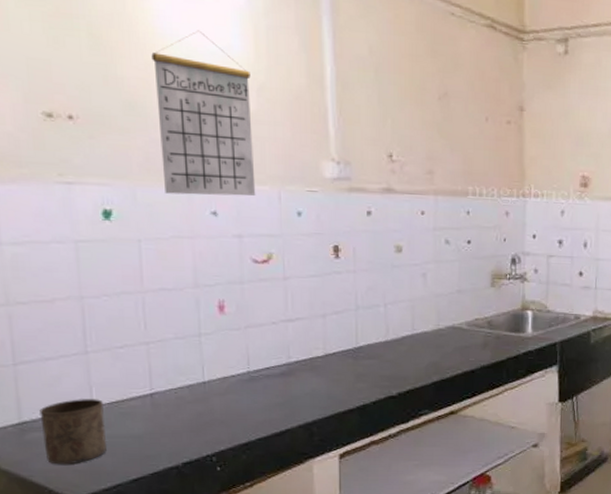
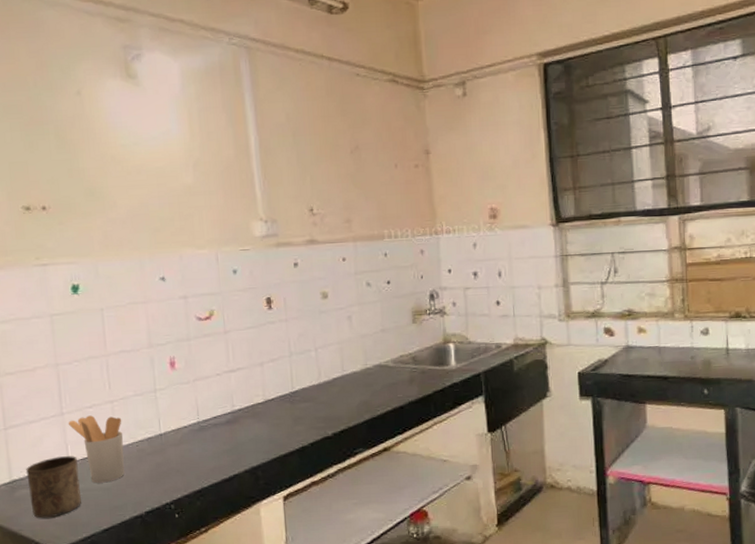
utensil holder: none [93,356,160,430] -> present [68,415,125,483]
calendar: present [151,30,256,196] -> none [106,120,197,266]

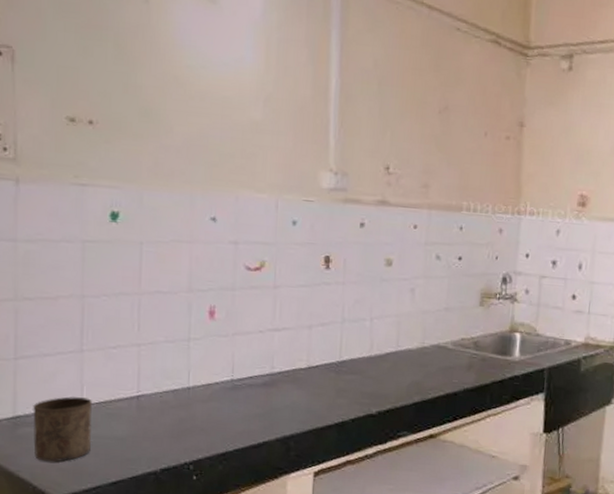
utensil holder: present [68,415,125,483] -> none [87,356,148,432]

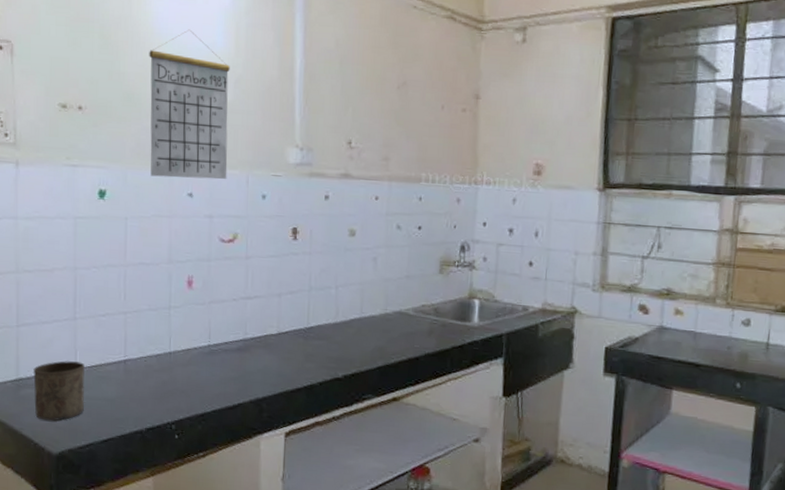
calendar: none [169,42,259,204] -> present [149,29,230,180]

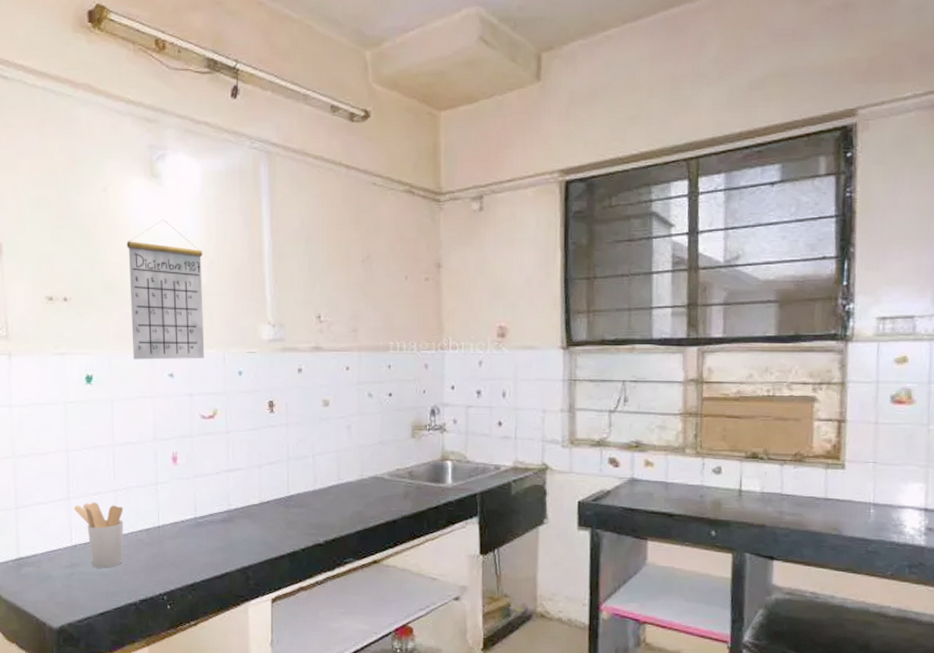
cup: present [33,361,85,421] -> none [32,539,81,597]
utensil holder: none [79,324,133,394] -> present [73,502,124,568]

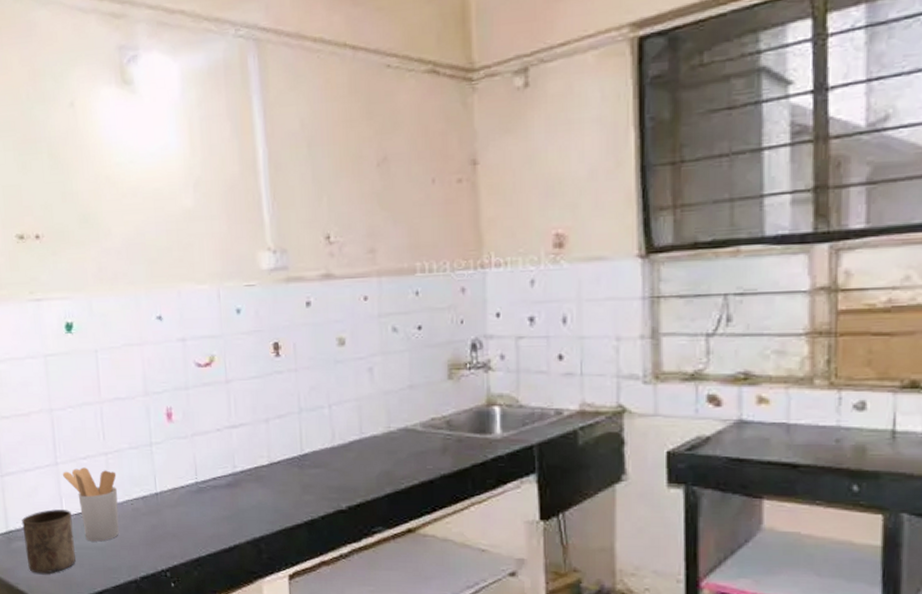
cup: none [32,539,81,597] -> present [22,509,76,574]
calendar: present [127,219,205,360] -> none [100,133,196,302]

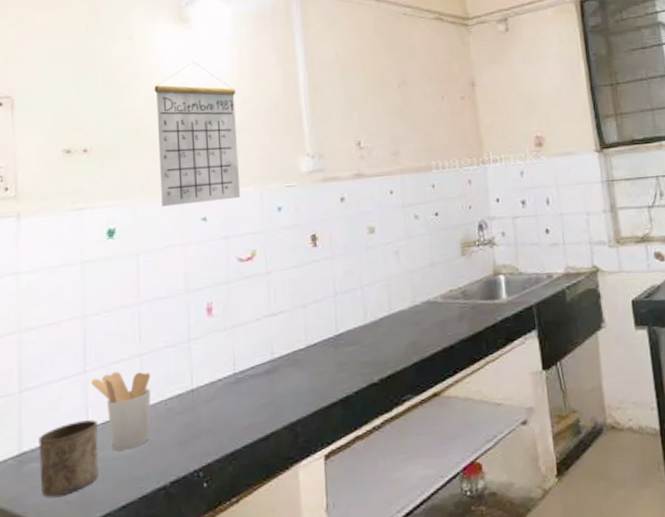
calendar: none [100,133,196,302] -> present [154,61,241,207]

